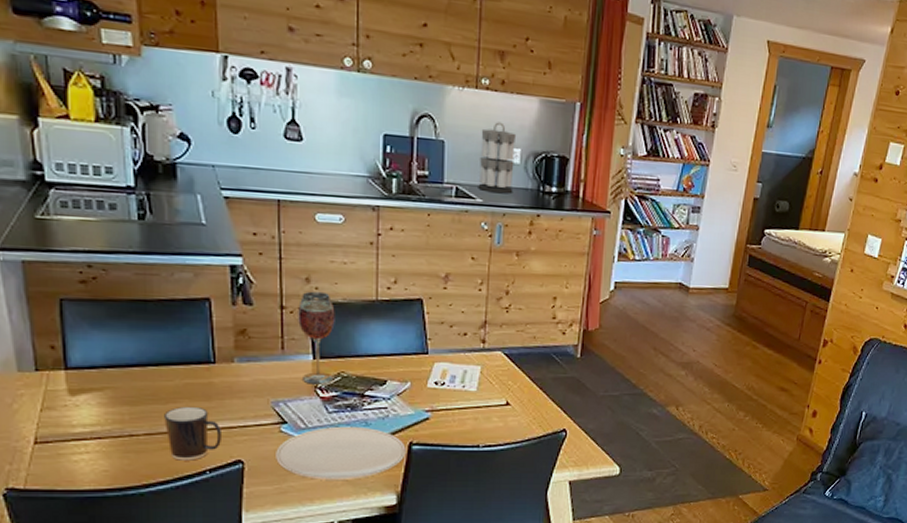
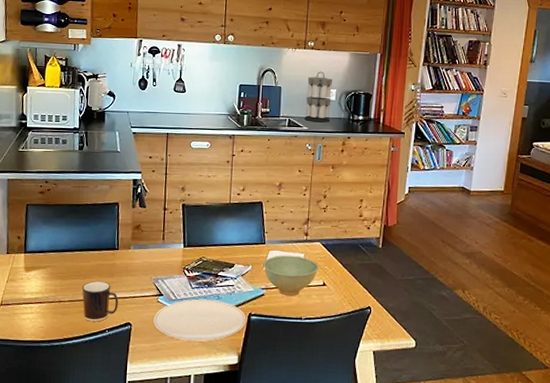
wineglass: present [296,291,335,385] -> none [174,197,201,267]
bowl: none [426,368,501,420] -> present [263,255,319,296]

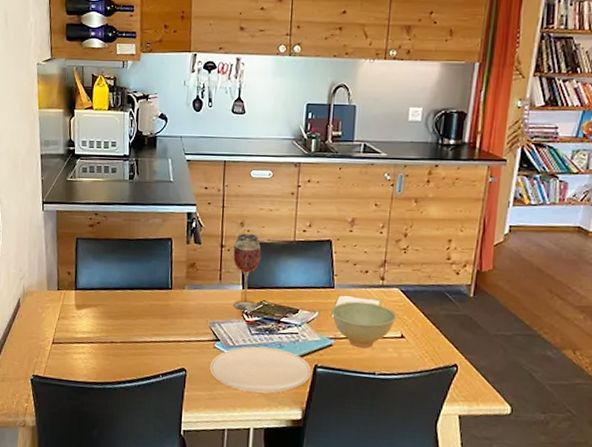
mug: present [82,281,119,322] -> none [134,322,173,366]
wineglass: none [174,197,201,267] -> present [232,233,262,311]
spice rack: present [304,71,333,123] -> none [383,86,419,148]

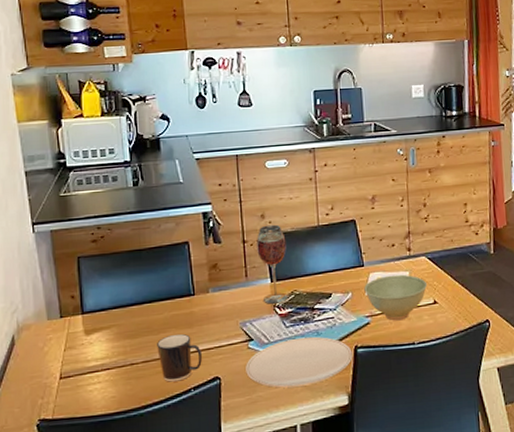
mug: none [134,322,173,366] -> present [157,333,203,382]

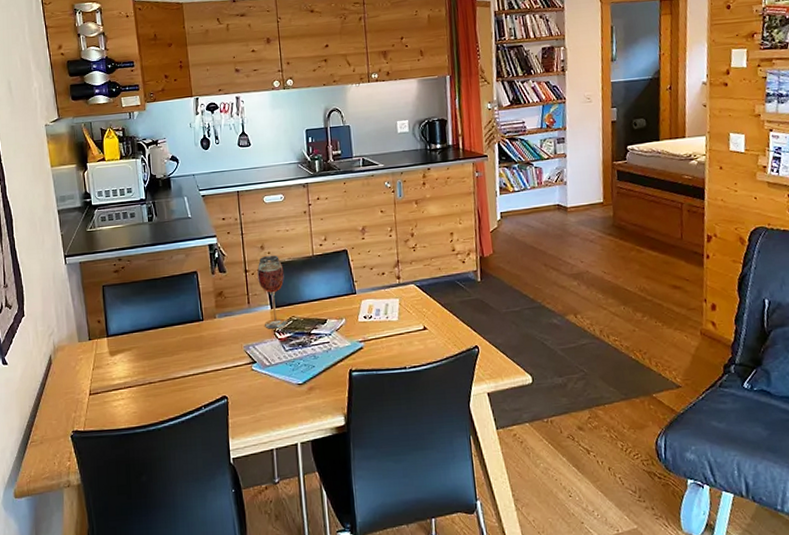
mug: present [157,333,203,382] -> none [171,355,212,400]
plate: present [246,336,353,388] -> none [250,360,348,408]
bowl: present [364,274,428,321] -> none [357,301,417,346]

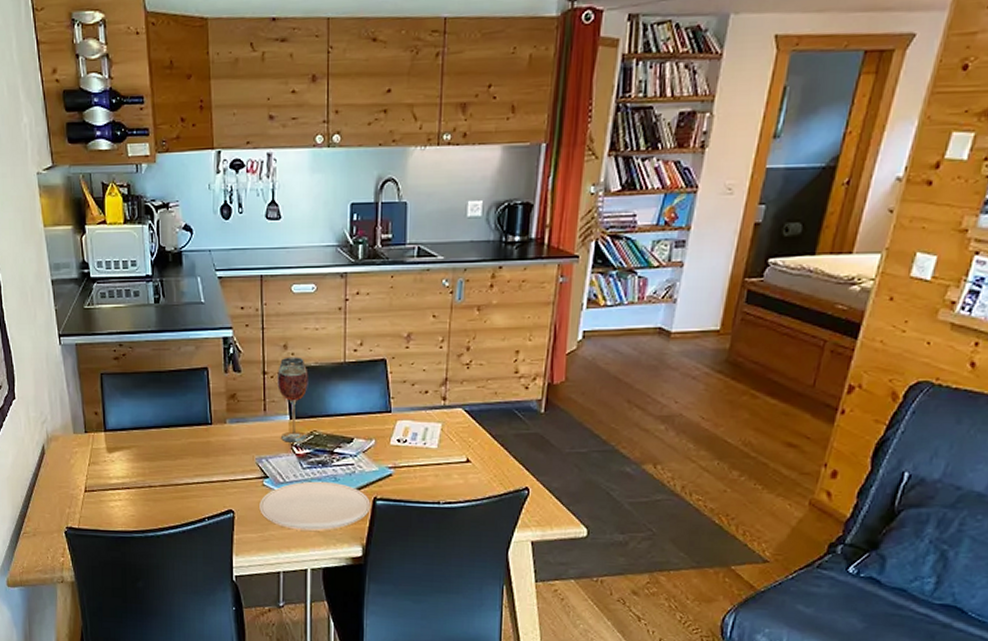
plate: none [250,360,348,408] -> present [259,481,371,532]

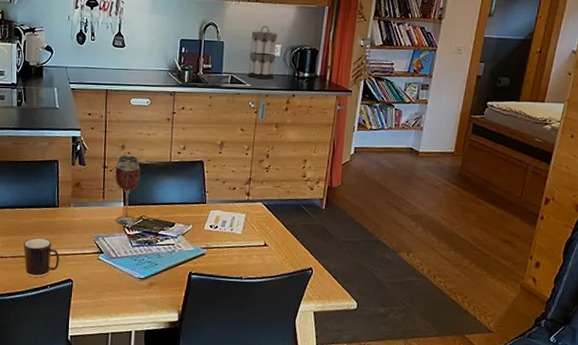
mug: none [174,462,218,509] -> present [23,237,60,278]
plate: present [259,481,371,532] -> none [94,257,187,299]
spice rack: none [439,176,478,249] -> present [247,25,278,80]

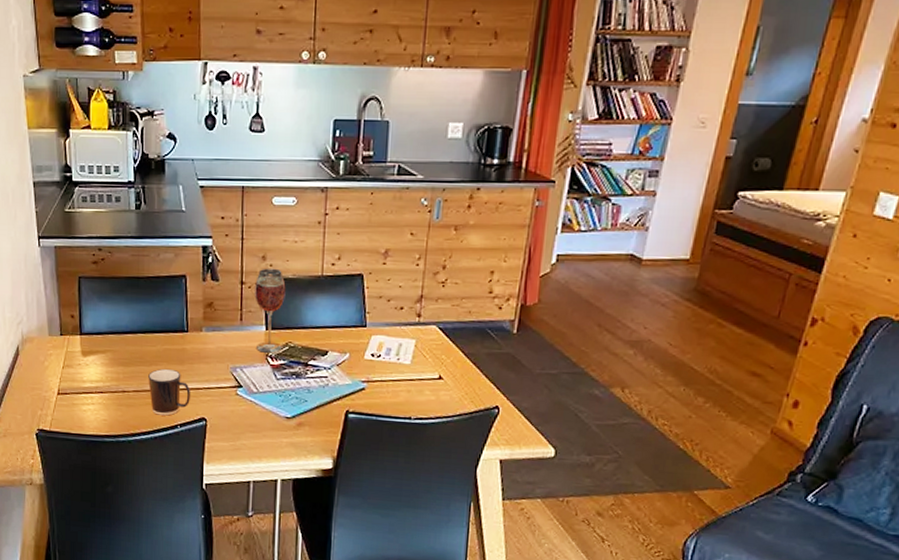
spice rack: present [247,25,278,80] -> none [419,98,460,169]

